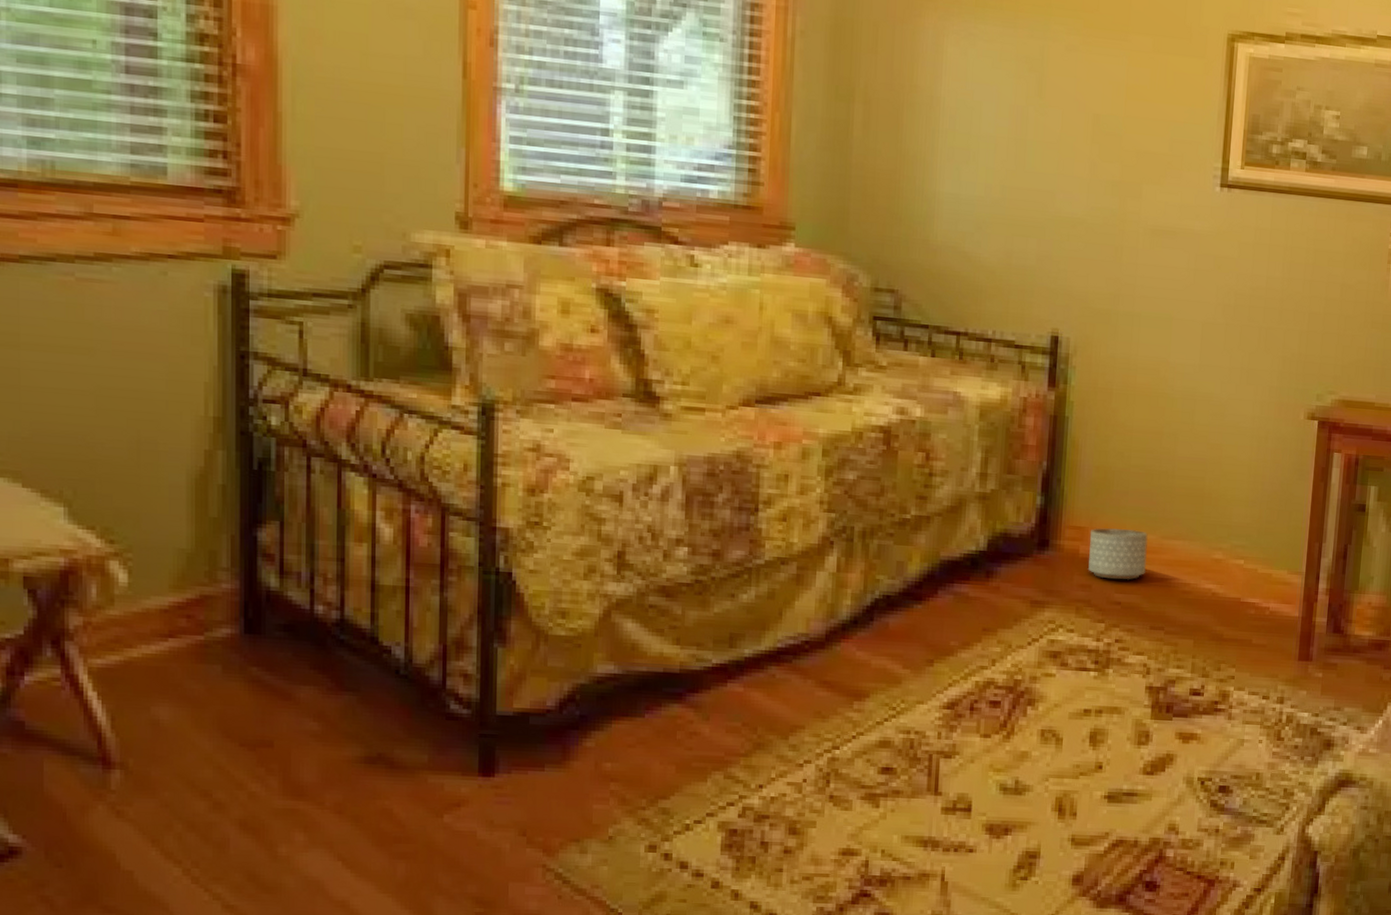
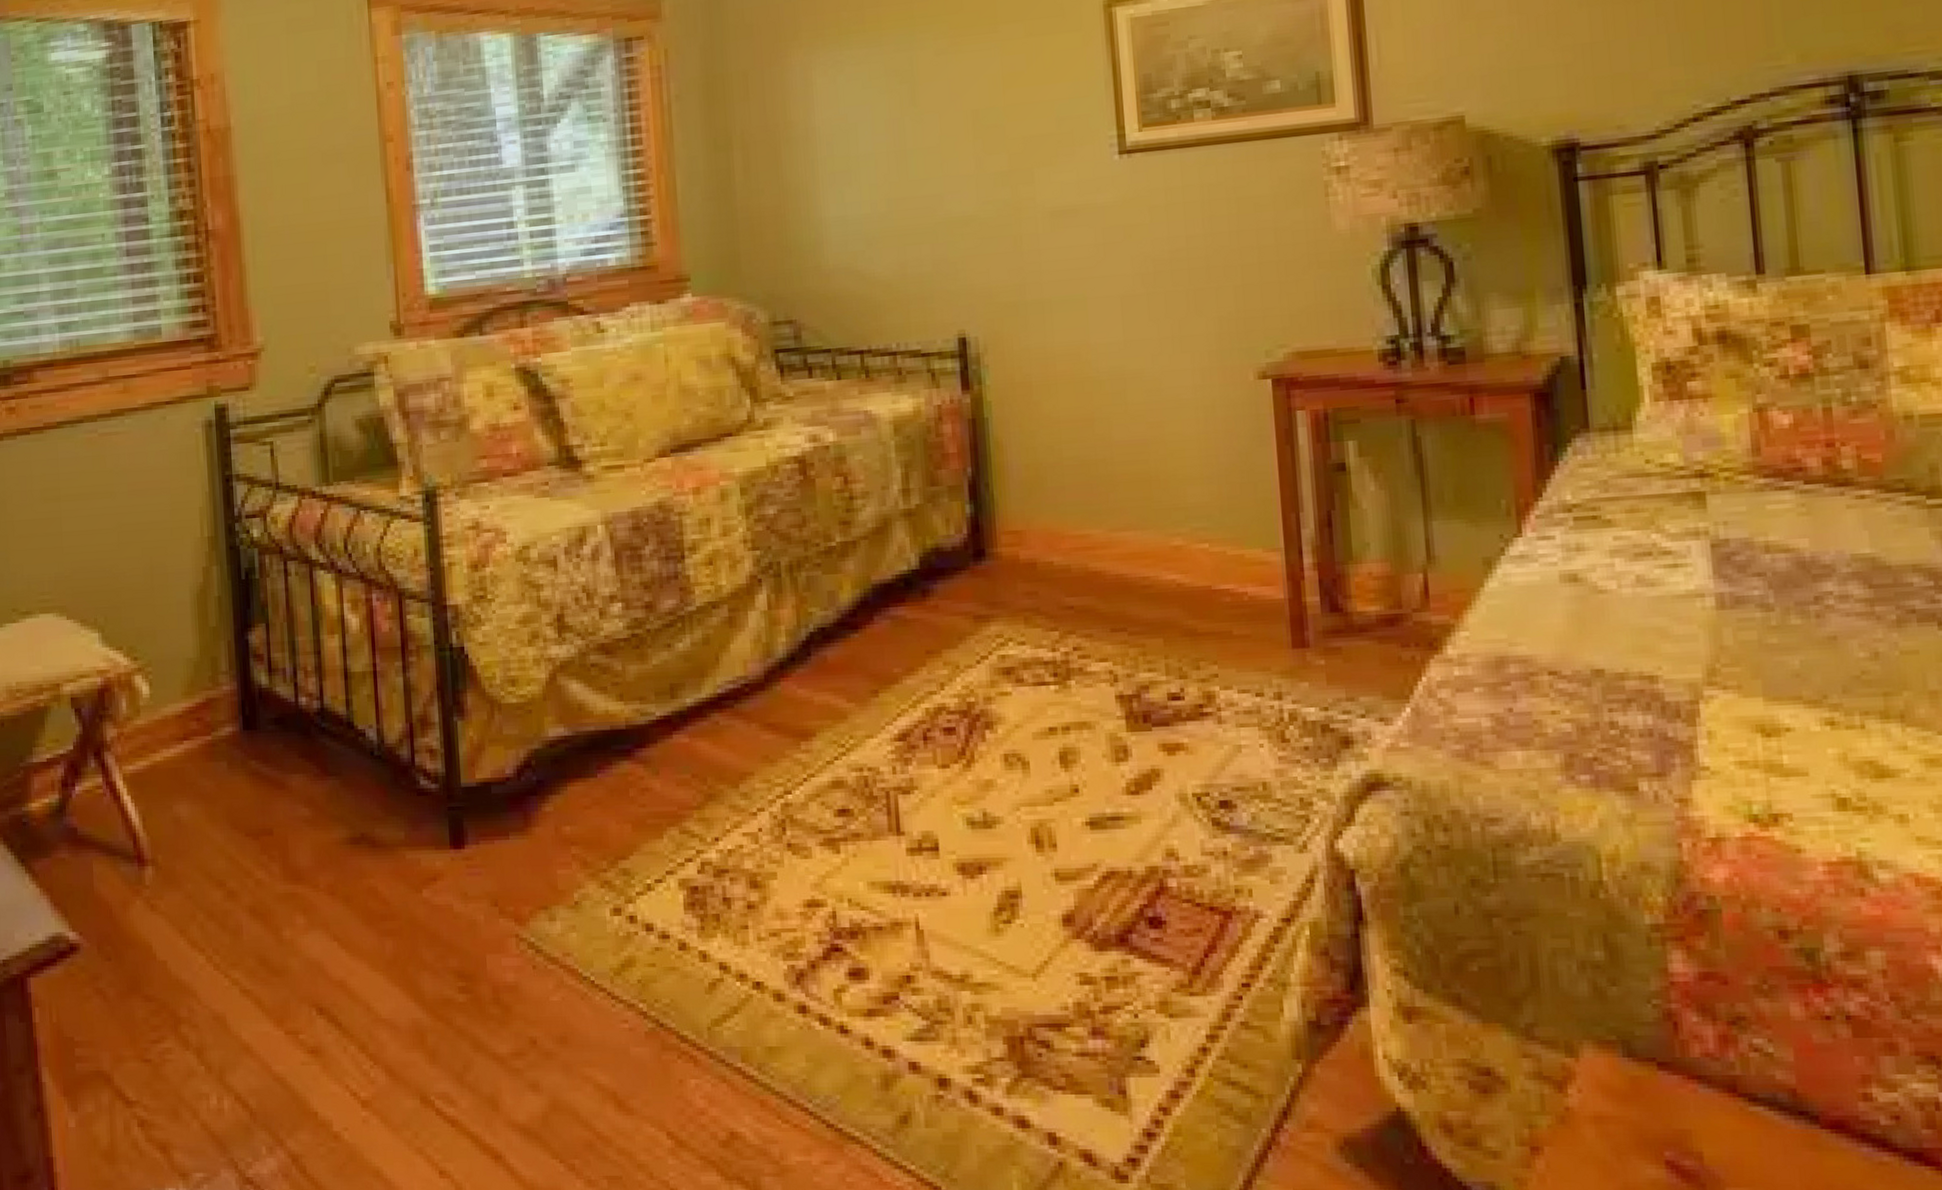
planter: present [1087,528,1148,580] -> none [1028,525,1098,582]

